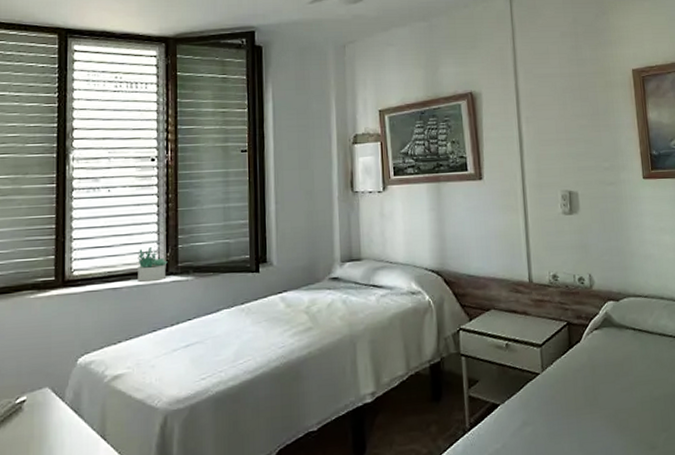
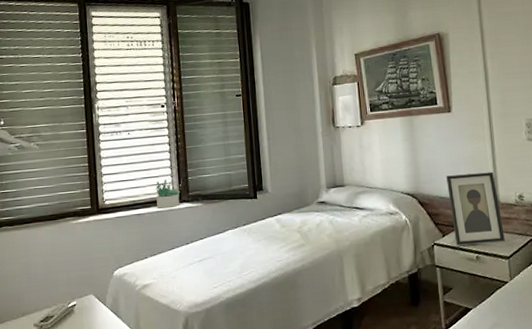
picture frame: none [475,248,537,331] -> present [446,172,505,246]

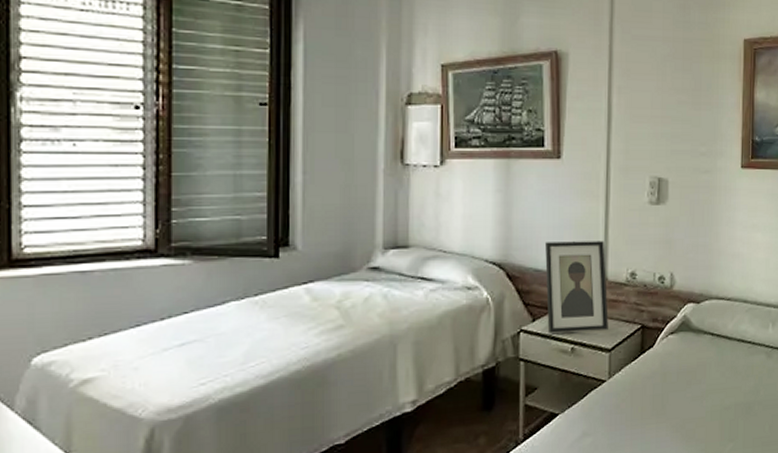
succulent plant: present [155,180,181,210] -> none [115,221,157,266]

